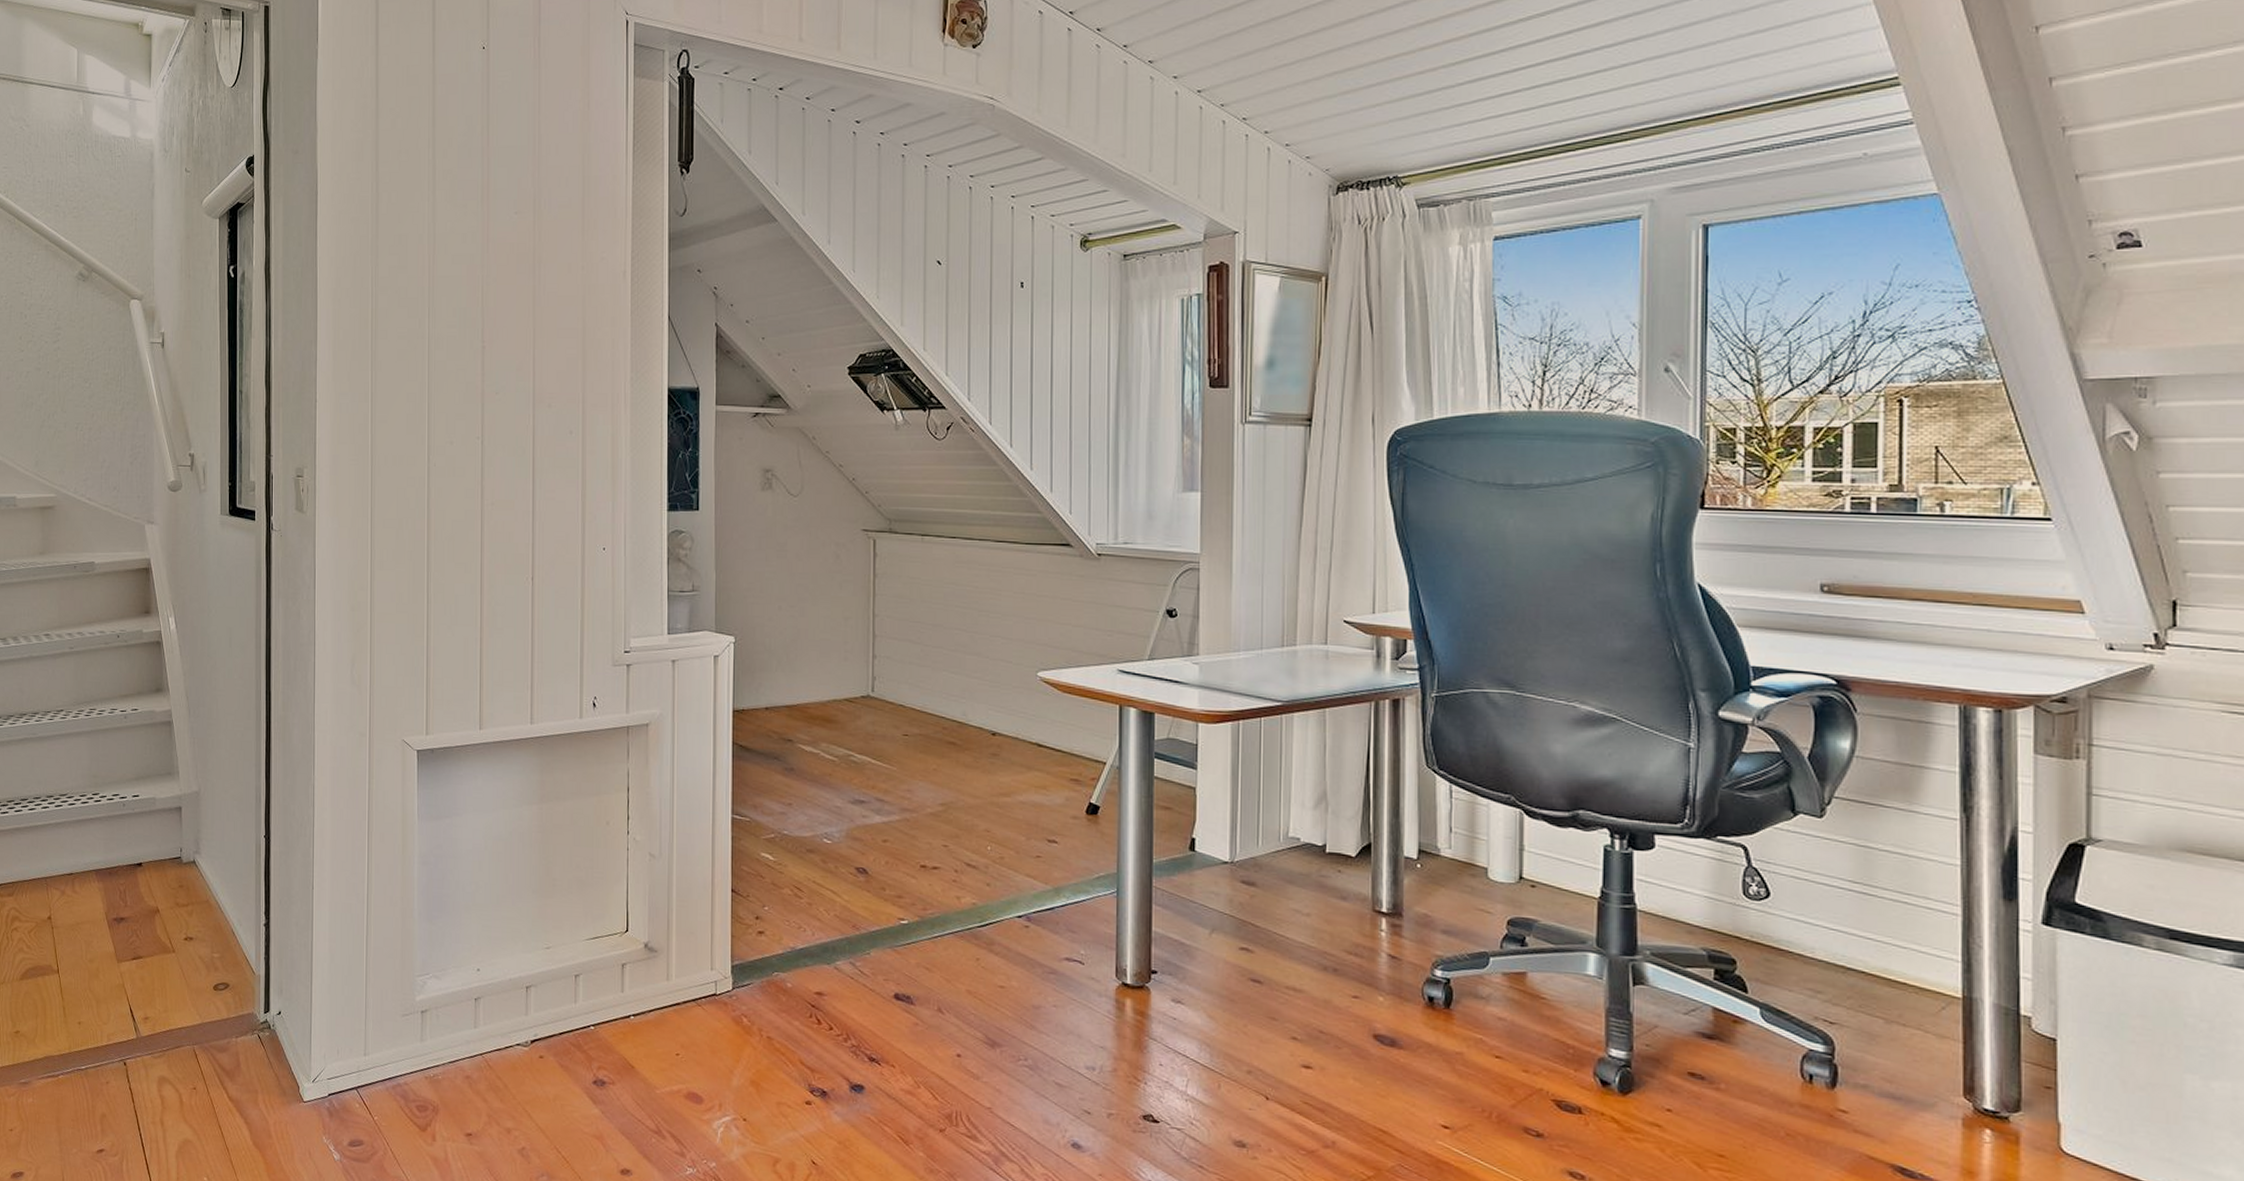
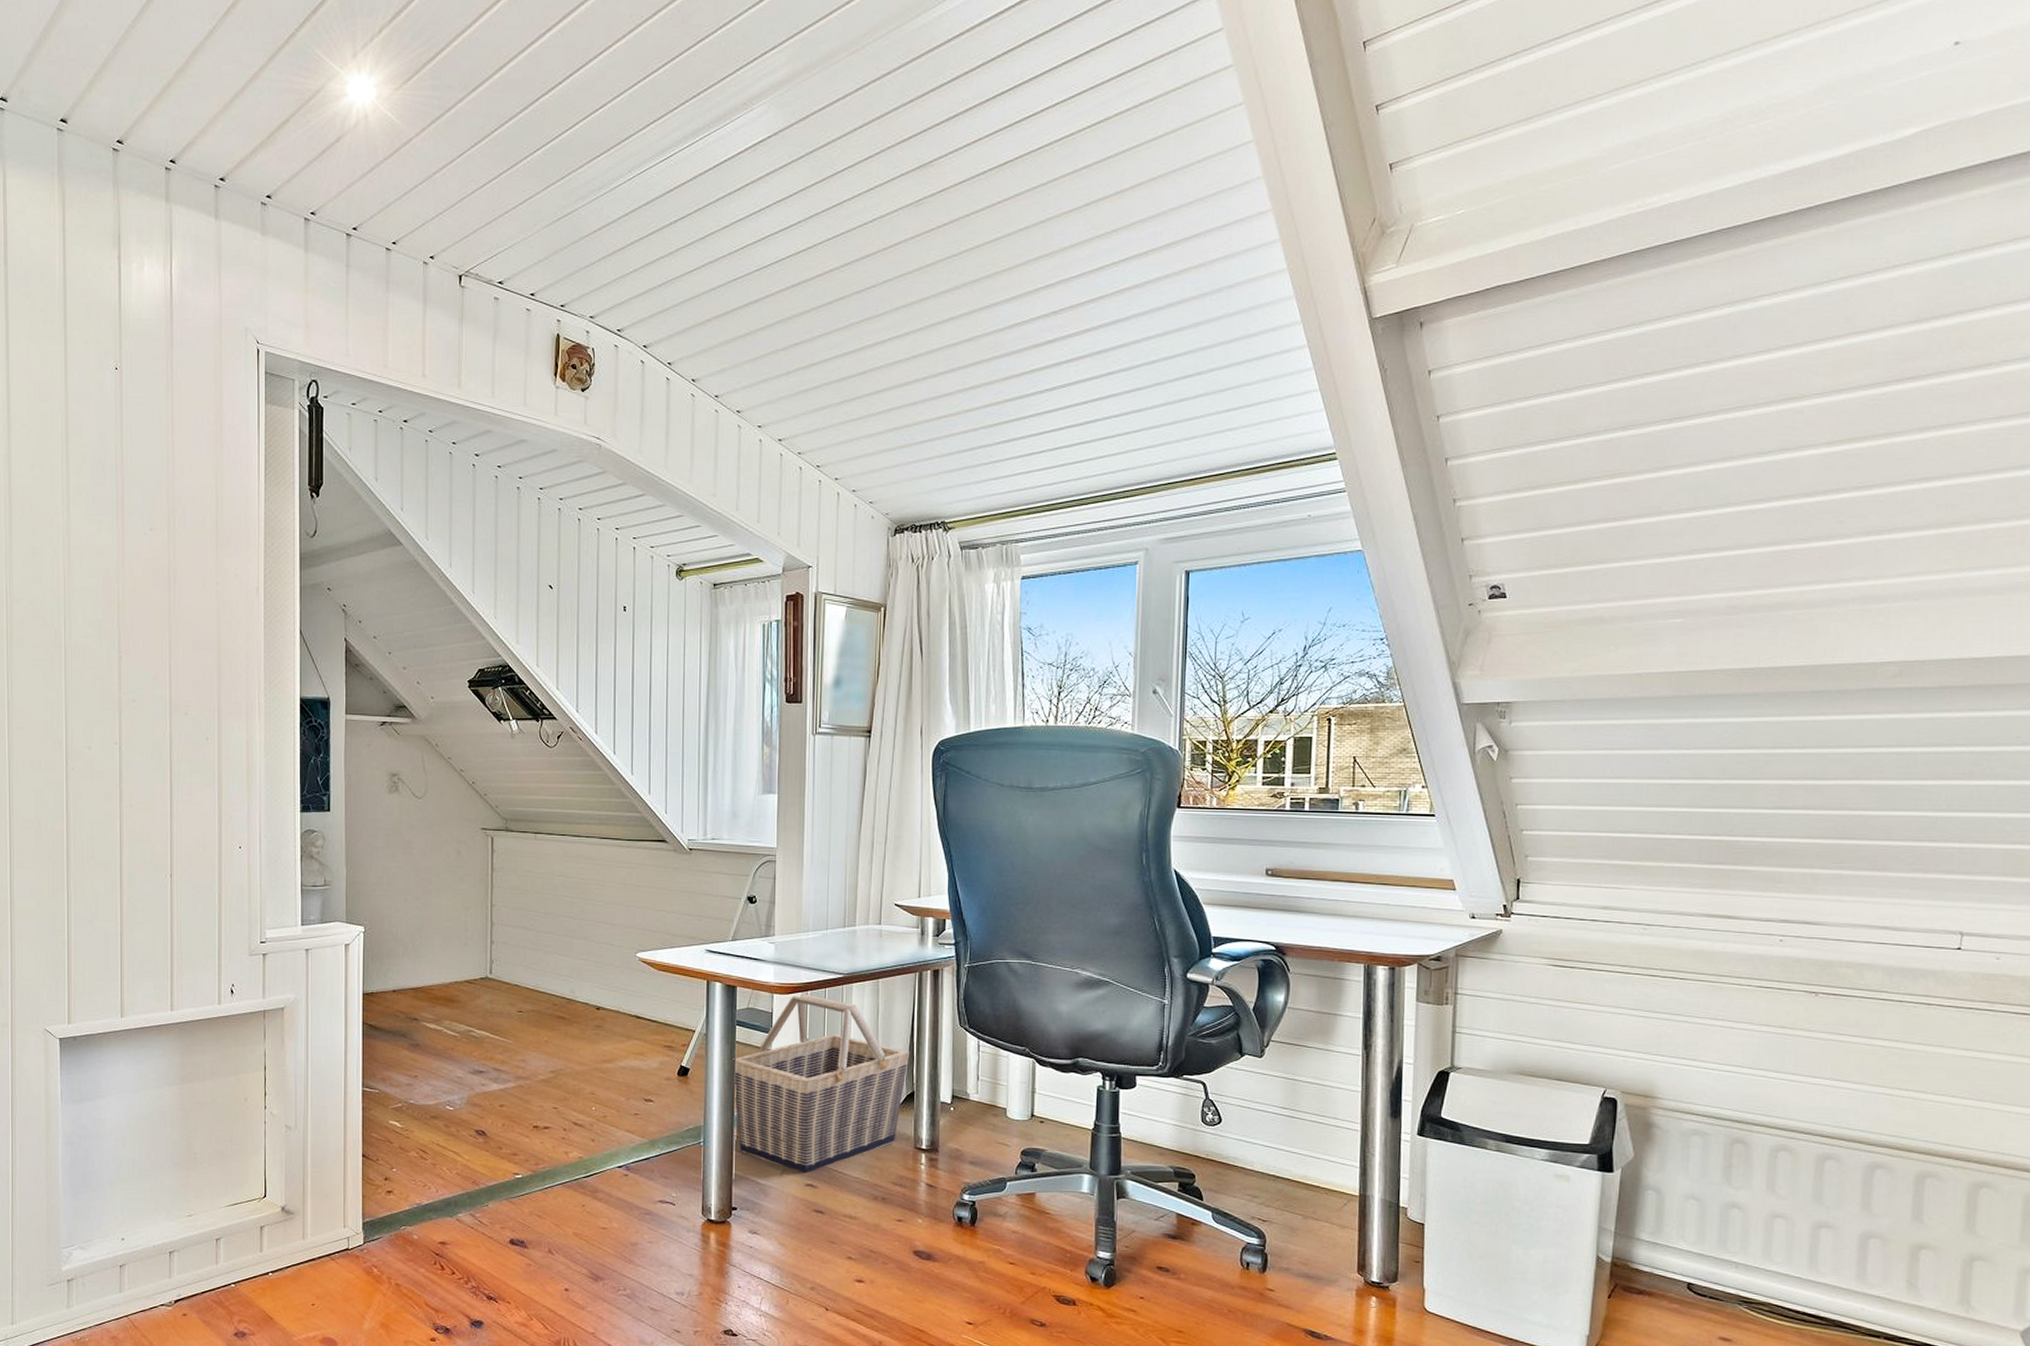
basket: none [1151,722,1364,935] -> present [733,993,909,1174]

